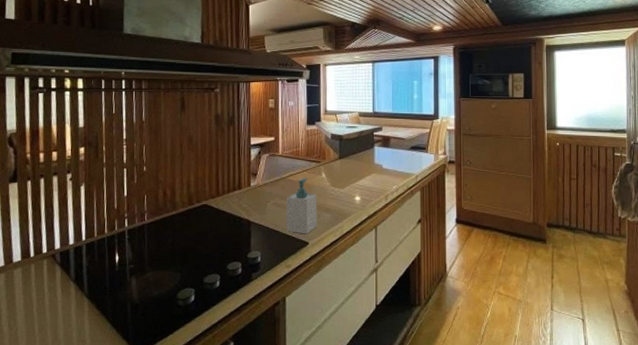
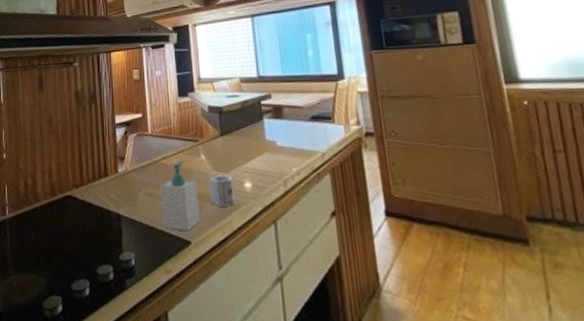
cup: none [326,190,346,215] -> present [209,175,235,206]

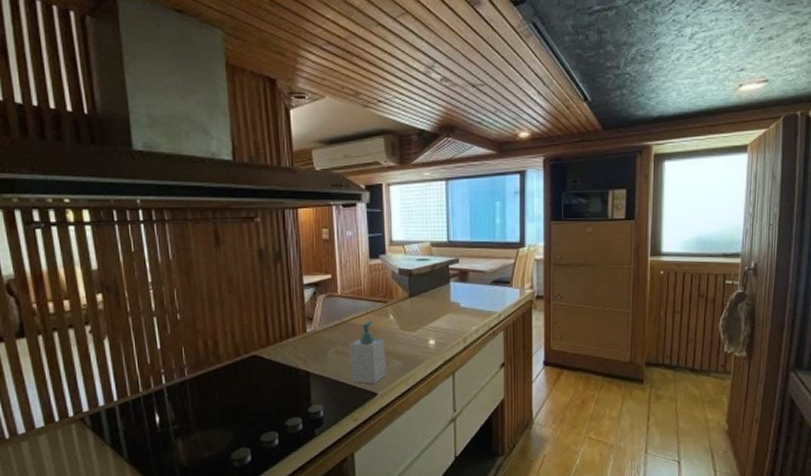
cup: present [209,175,235,206] -> none [396,334,419,362]

